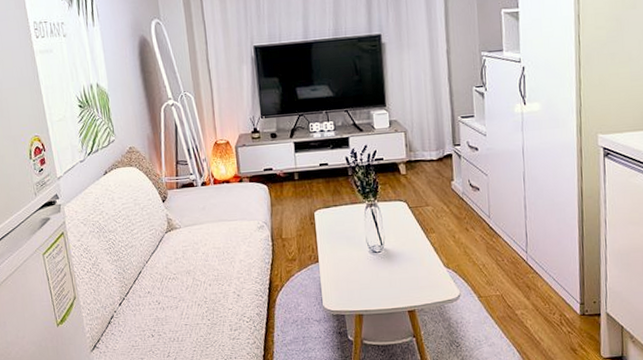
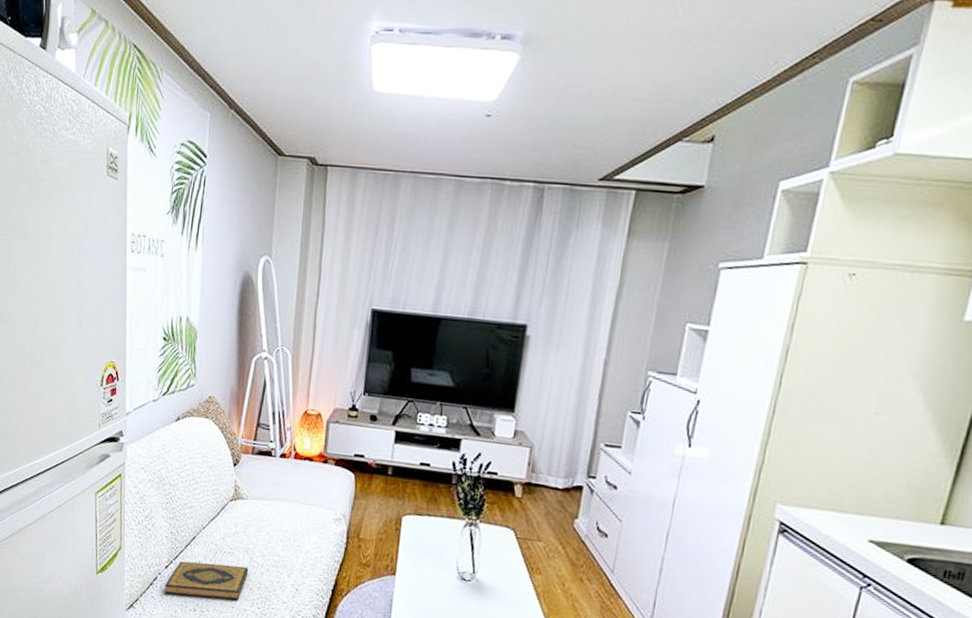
hardback book: none [121,287,194,329] -> present [164,561,249,601]

